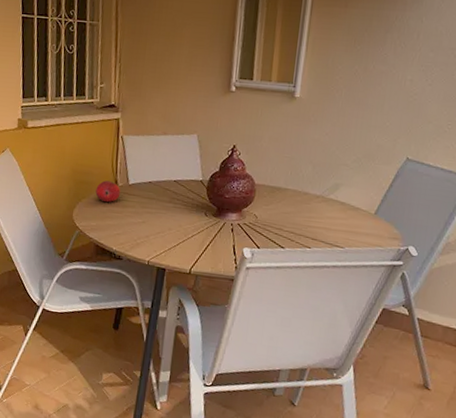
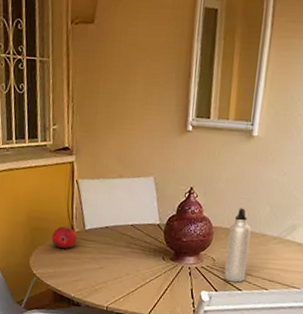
water bottle: none [266,166,294,240] -> present [224,208,251,283]

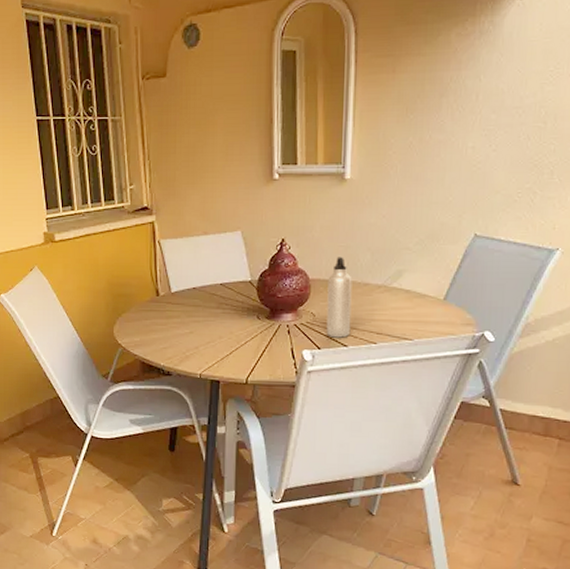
fruit: present [52,226,78,248] -> none [136,291,164,314]

